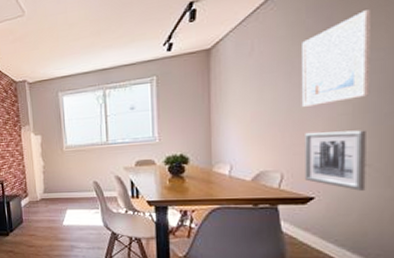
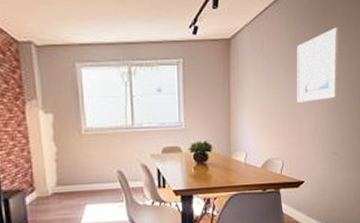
wall art: present [305,130,366,191] -> none [298,125,335,175]

